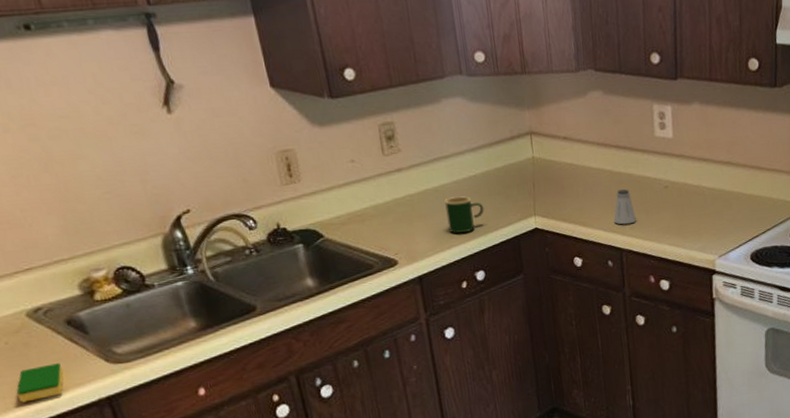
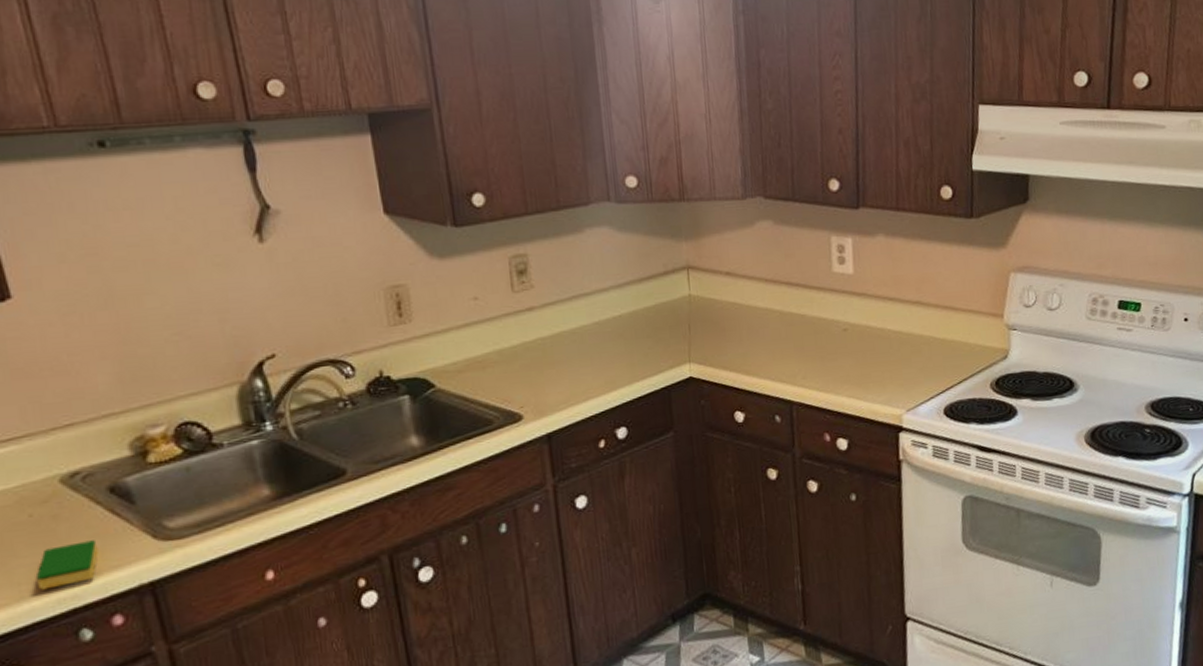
mug: present [445,195,484,233] -> none [583,338,630,383]
saltshaker: present [613,189,637,225] -> none [782,332,811,374]

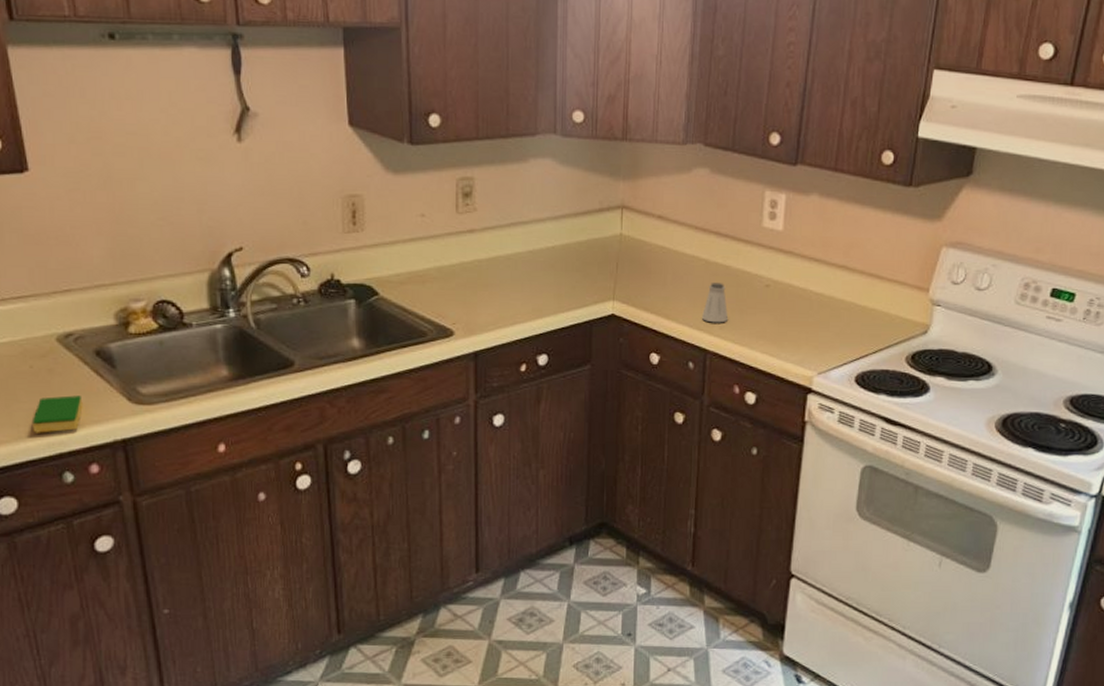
saltshaker: none [782,332,811,374] -> present [701,283,729,323]

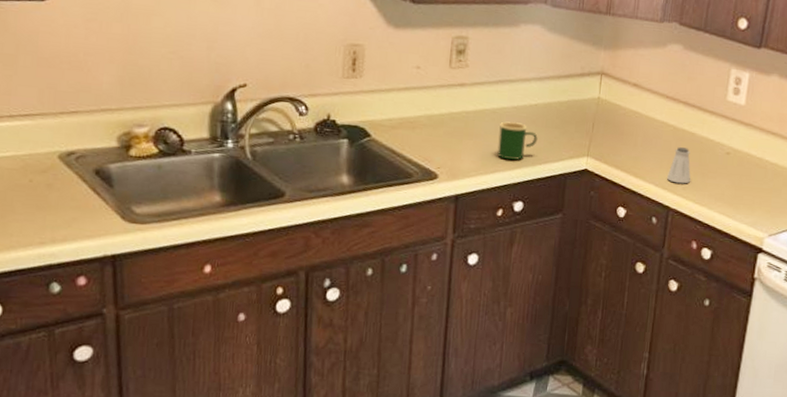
dish sponge: present [31,395,83,433] -> none [25,210,78,244]
mug: none [515,267,558,309] -> present [497,121,538,160]

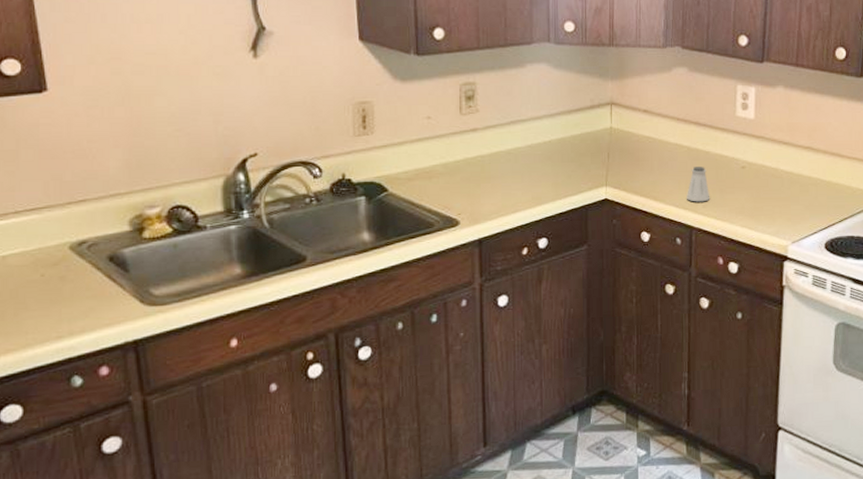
mug: present [497,121,538,160] -> none [516,160,555,198]

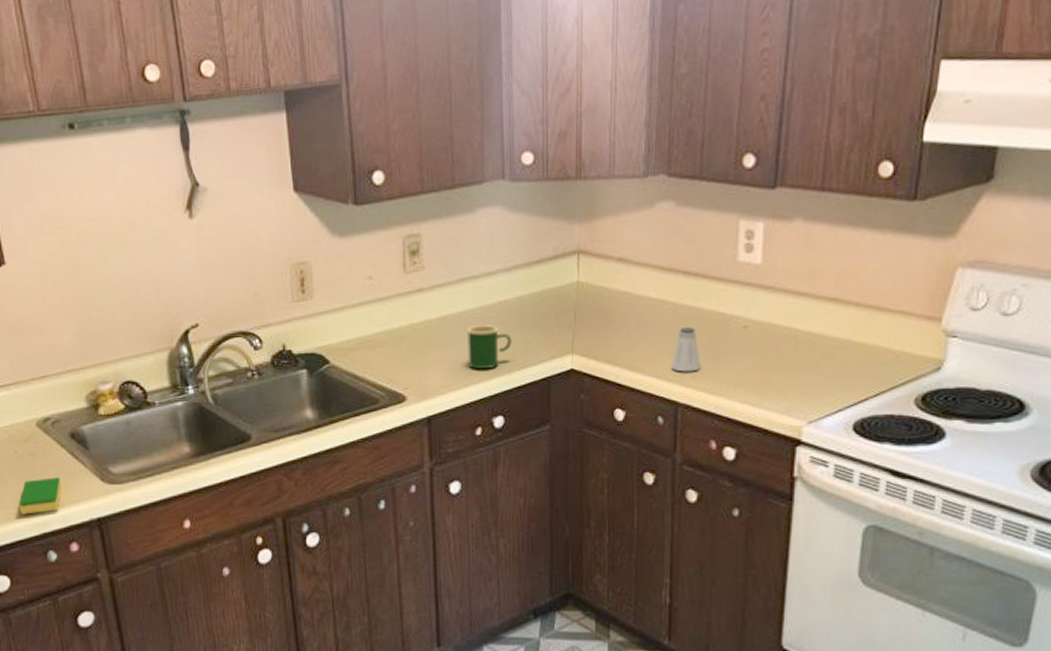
dish sponge: none [41,300,94,340] -> present [18,477,62,515]
mug: none [516,160,555,198] -> present [467,324,512,369]

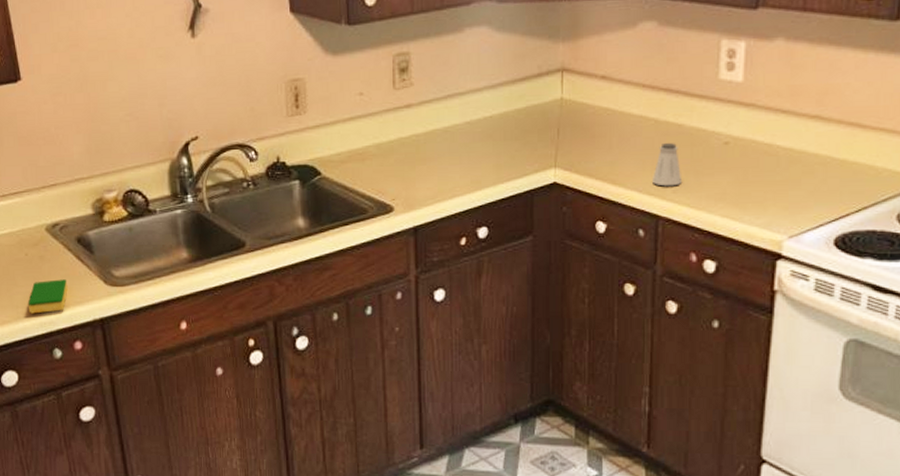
mug: present [467,324,512,369] -> none [453,138,497,181]

